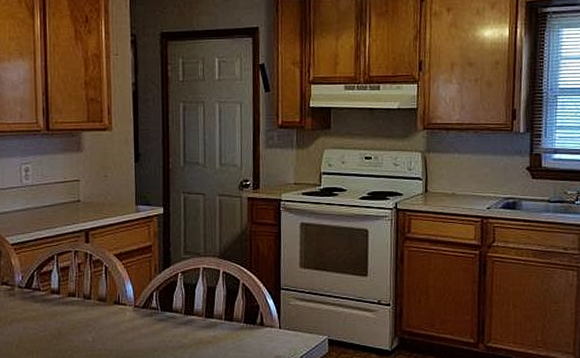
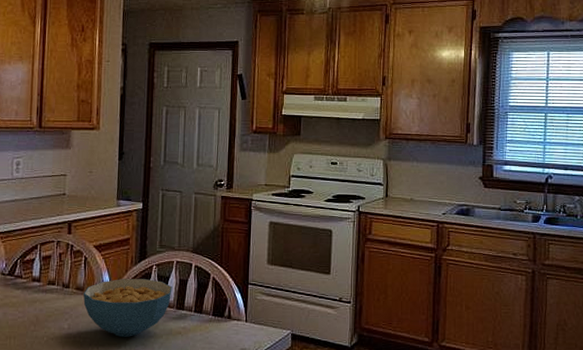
cereal bowl: none [107,287,200,348] -> present [83,279,172,337]

